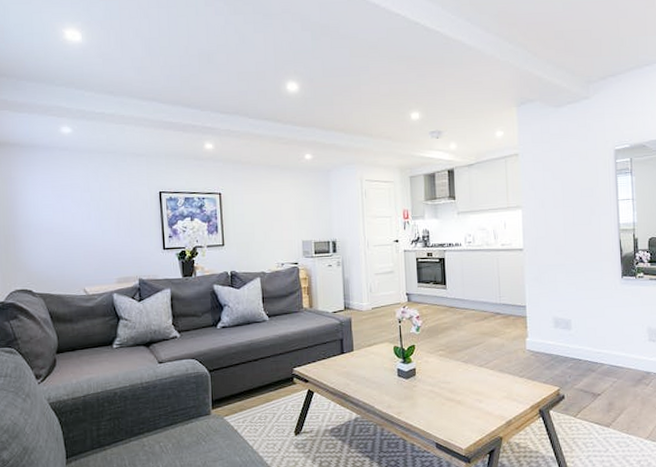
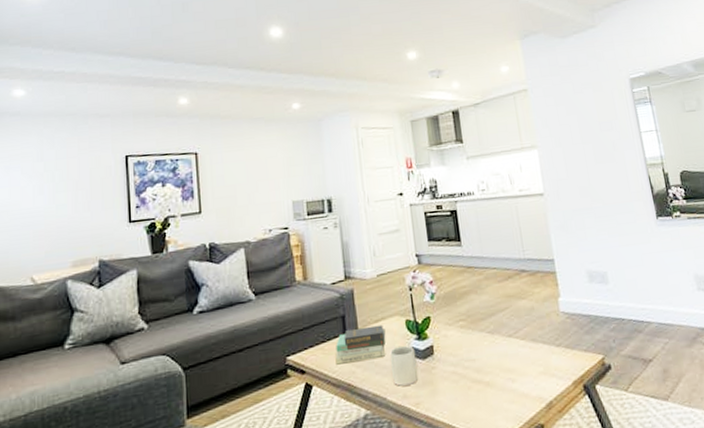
books: none [333,348,377,378] -> present [335,324,386,365]
mug: none [378,367,402,398] -> present [389,346,419,386]

